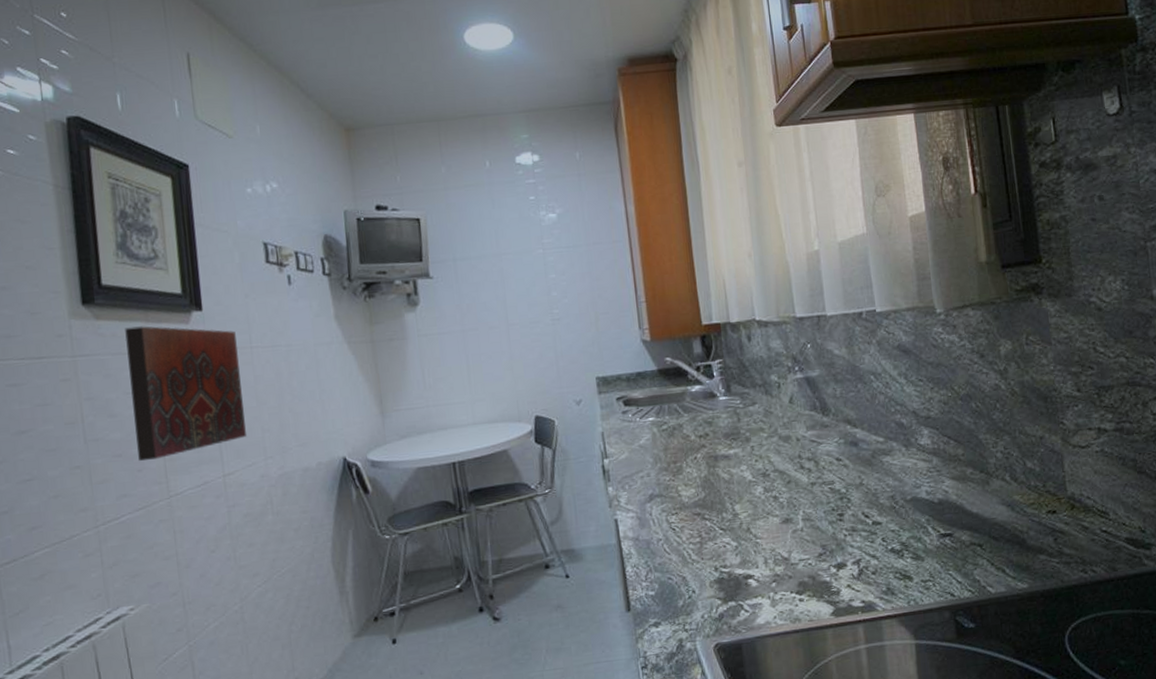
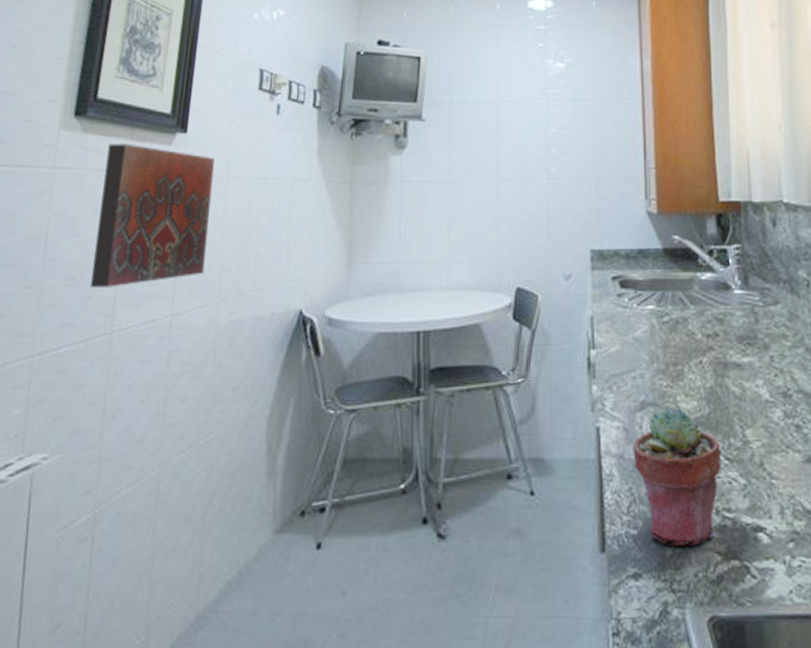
potted succulent: none [645,495,717,599] -> present [633,407,721,546]

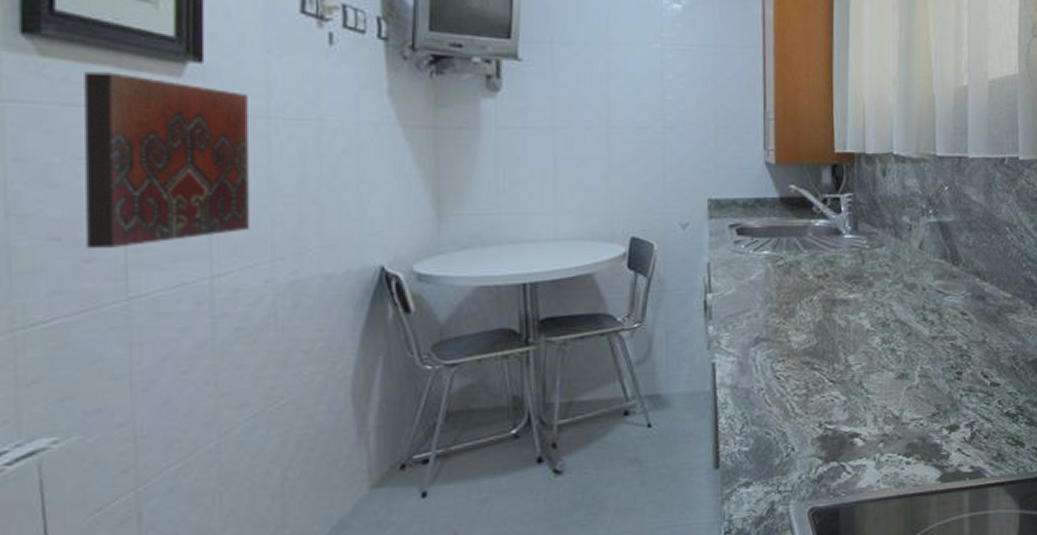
potted succulent: present [633,407,721,546] -> none [746,340,826,456]

